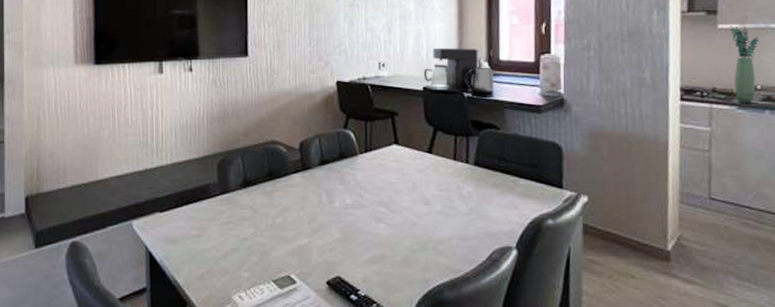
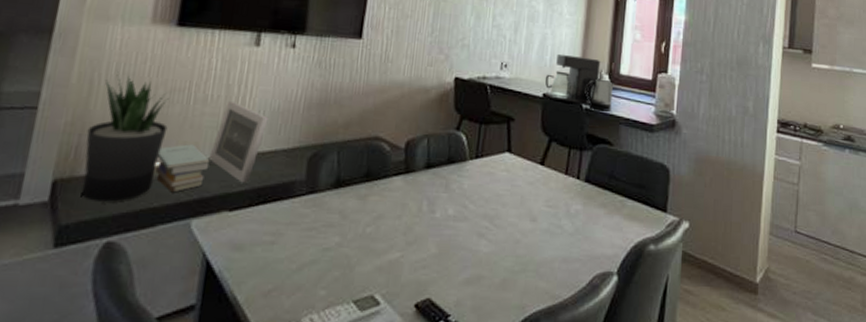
planter: none [43,107,102,211] -> present [81,71,169,202]
books: none [97,160,139,200] -> present [155,144,210,193]
picture frame: none [137,121,180,189] -> present [209,100,269,183]
vase: present [729,26,759,104] -> none [821,66,844,142]

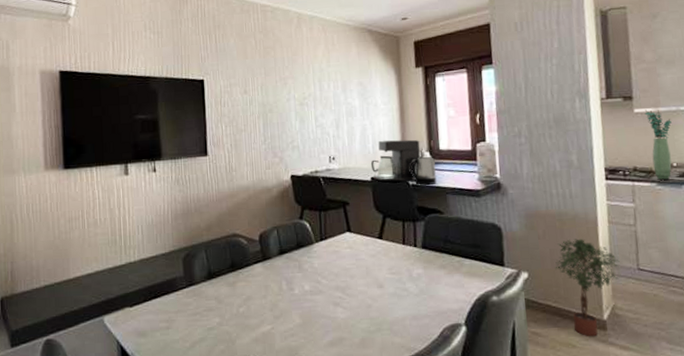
planter: present [81,71,169,202] -> none [16,211,73,311]
books: present [155,144,210,193] -> none [69,259,109,298]
picture frame: present [209,100,269,183] -> none [107,221,146,284]
potted tree: none [716,191,779,301] -> present [555,238,620,337]
vase: none [821,66,844,142] -> present [644,110,672,181]

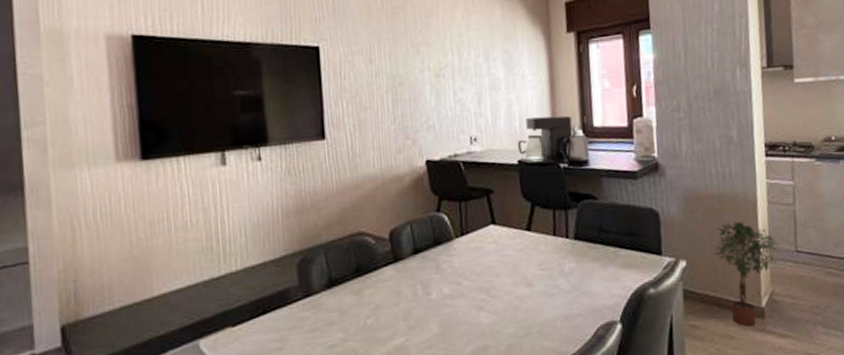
vase: present [644,110,672,181] -> none [804,79,831,156]

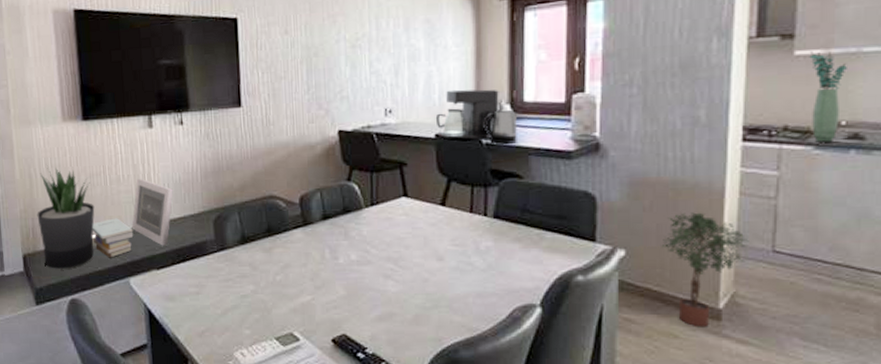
planter: none [81,214,156,339] -> present [37,165,95,269]
books: none [152,271,204,319] -> present [92,218,134,258]
picture frame: none [201,222,251,299] -> present [132,178,173,246]
vase: none [804,79,831,156] -> present [809,51,847,144]

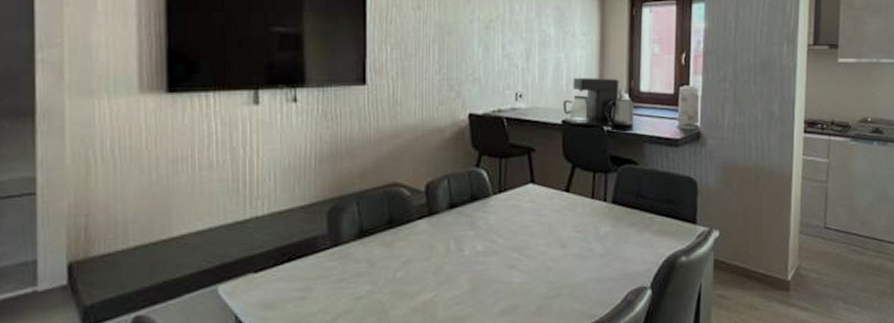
planter: present [37,165,95,269] -> none [93,147,177,279]
books: present [92,218,134,258] -> none [170,212,227,262]
picture frame: present [132,178,173,246] -> none [225,163,280,244]
potted tree: present [661,212,749,328] -> none [746,195,809,299]
vase: present [809,51,847,144] -> none [848,60,871,136]

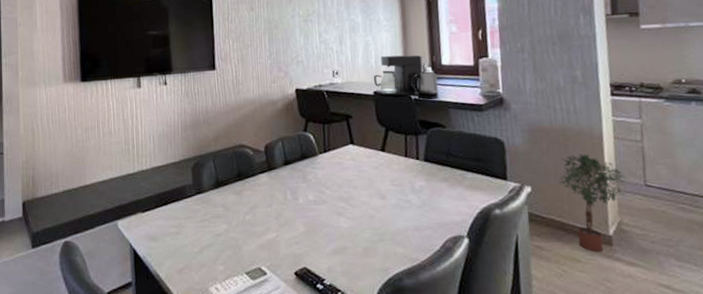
potted tree: none [746,195,809,299] -> present [559,154,626,252]

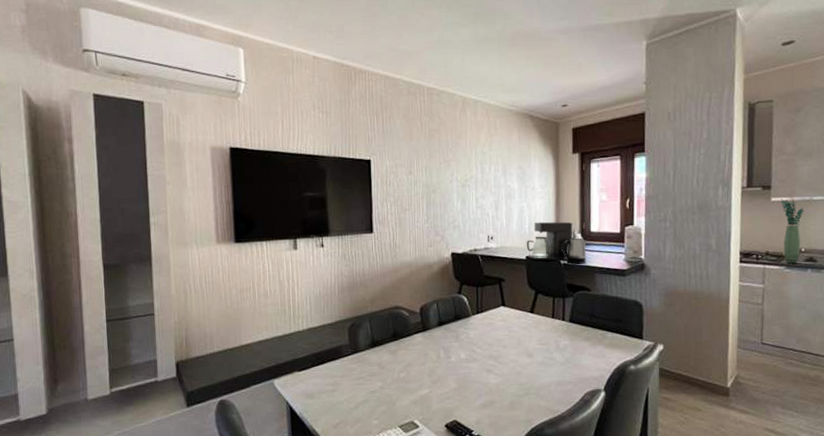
potted tree: present [559,154,626,252] -> none [688,315,746,402]
vase: none [651,26,681,97] -> present [780,199,804,265]

